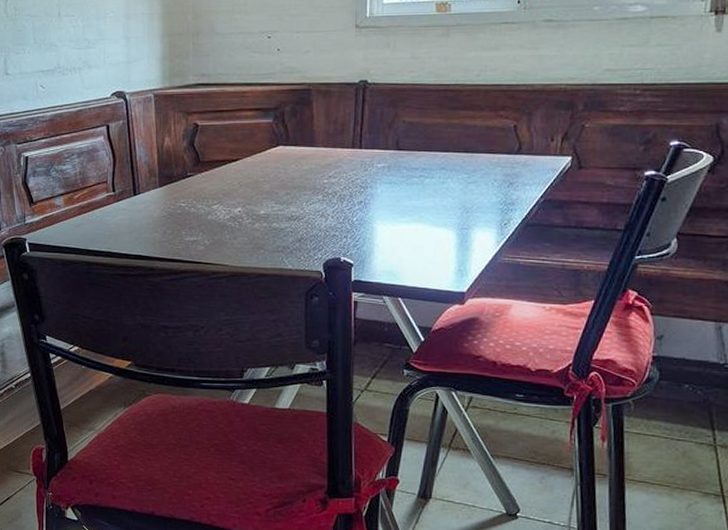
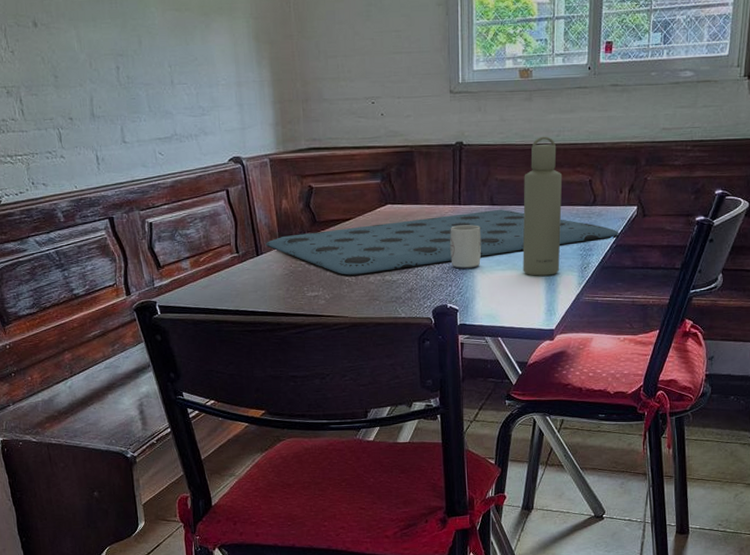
placemat: none [145,155,549,221] -> present [266,209,620,275]
mug: none [346,171,384,219] -> present [449,225,482,269]
bottle: none [430,76,482,231] -> present [522,136,563,276]

